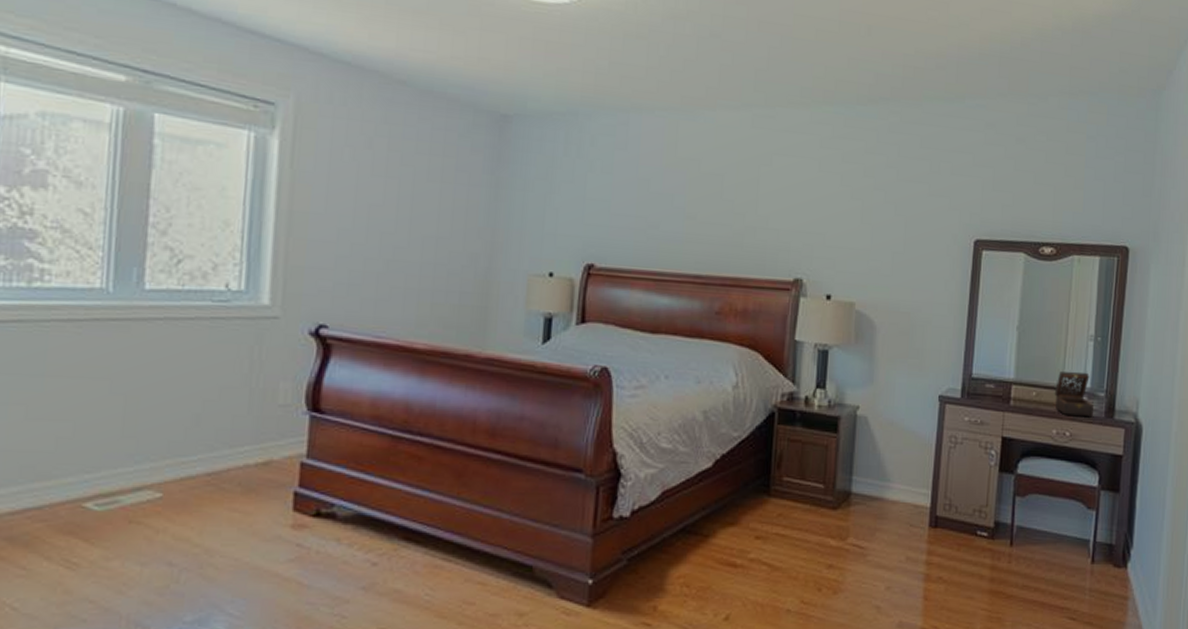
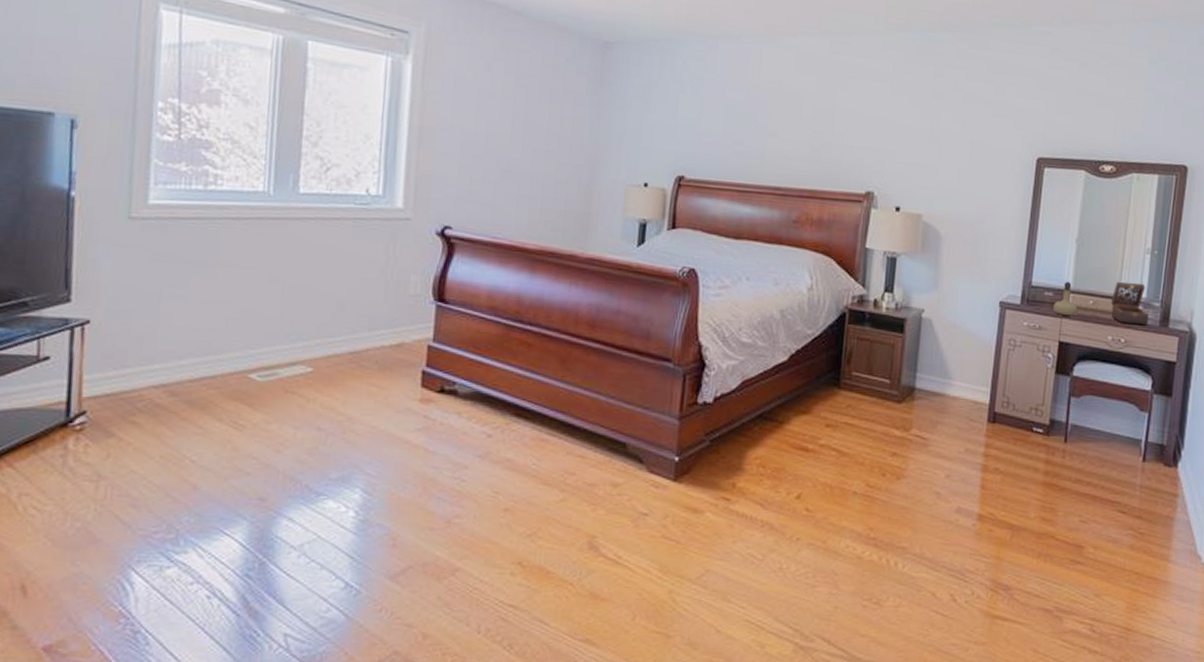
perfume bottle: none [994,371,1020,409] -> present [1052,281,1078,316]

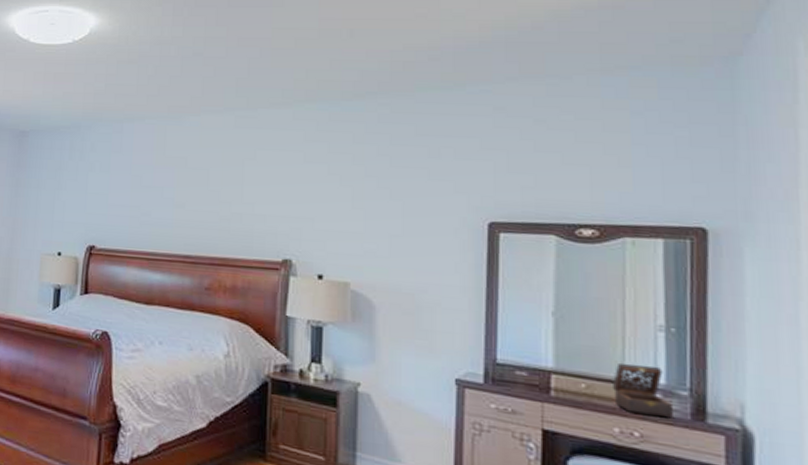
perfume bottle: present [1052,281,1078,316] -> none [528,359,564,401]

